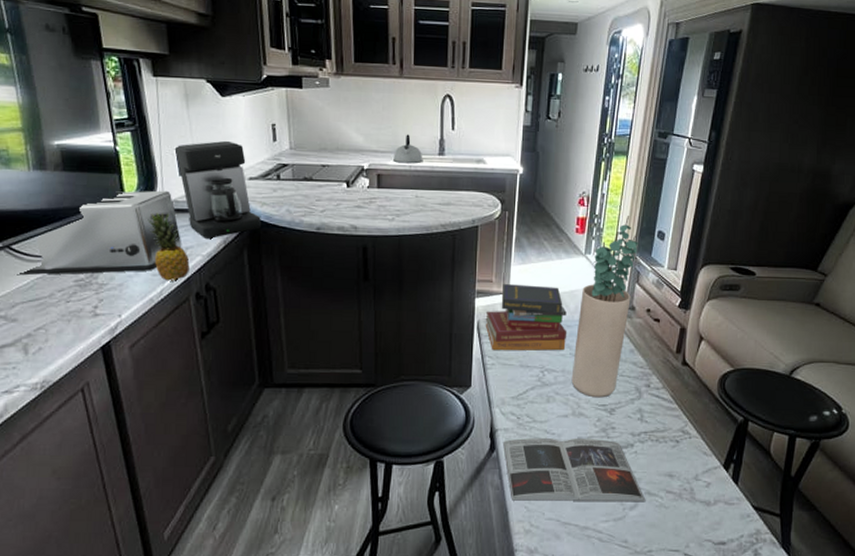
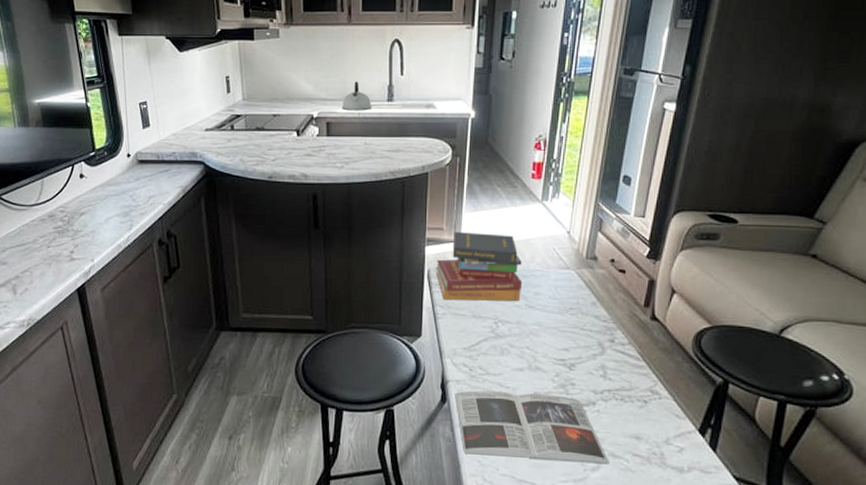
toaster: present [17,190,182,276] -> none [6,143,146,223]
fruit: present [146,212,190,281] -> none [114,164,153,228]
coffee maker: present [176,140,262,239] -> none [139,94,218,188]
vase: present [571,216,639,398] -> none [527,160,602,352]

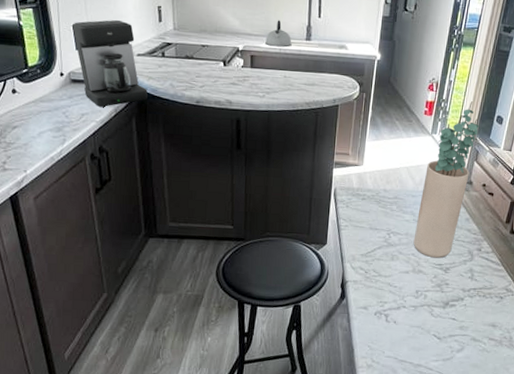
coffee maker: none [139,94,218,188] -> present [72,19,149,107]
books: present [436,232,523,301] -> none [341,157,413,217]
magazine: present [455,390,610,463] -> none [352,289,471,346]
vase: none [527,160,602,352] -> present [413,101,480,258]

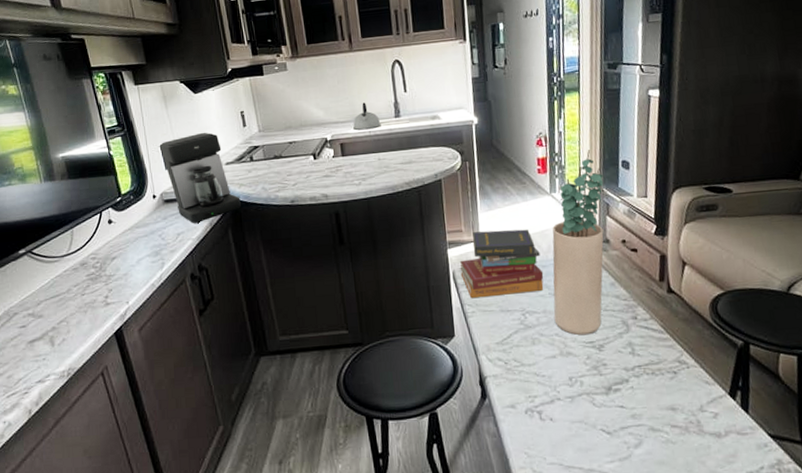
books: none [341,157,413,217] -> present [459,229,544,299]

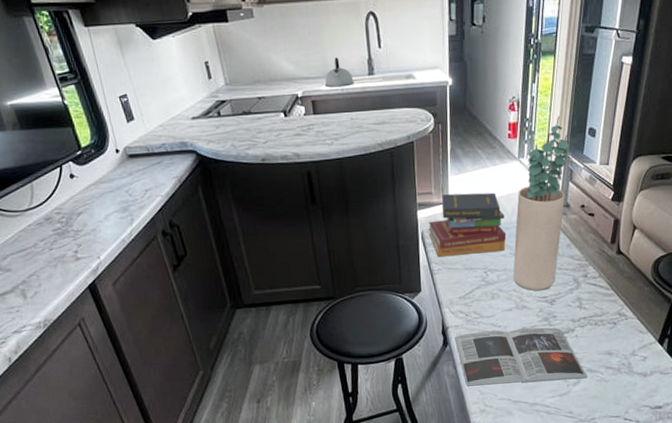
coffee maker: present [160,132,242,223] -> none [119,83,211,180]
magazine: none [494,377,651,448] -> present [455,327,588,386]

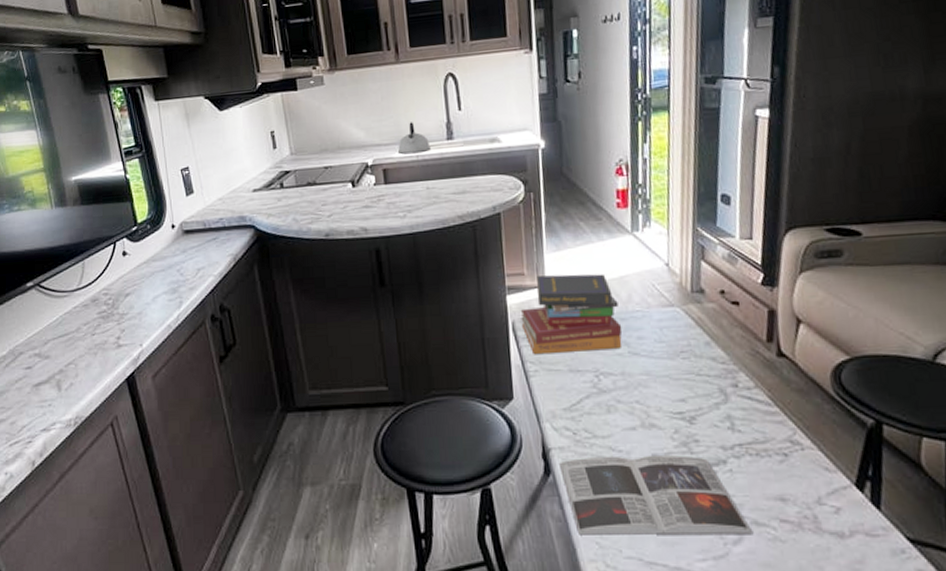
vase: present [513,116,571,291] -> none [633,181,699,404]

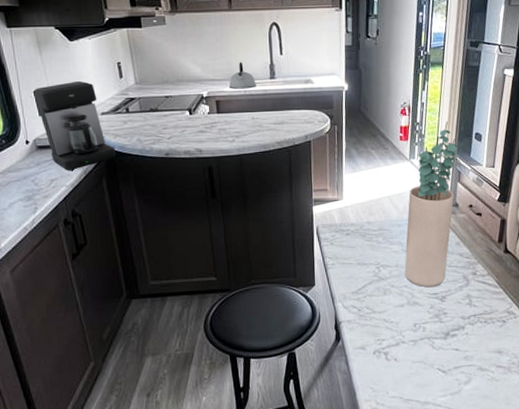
coffee maker: none [181,154,270,258] -> present [33,80,117,170]
books: present [520,274,622,355] -> none [323,191,398,252]
magazine: present [560,454,754,535] -> none [347,324,479,383]
vase: none [633,181,699,404] -> present [404,121,459,288]

